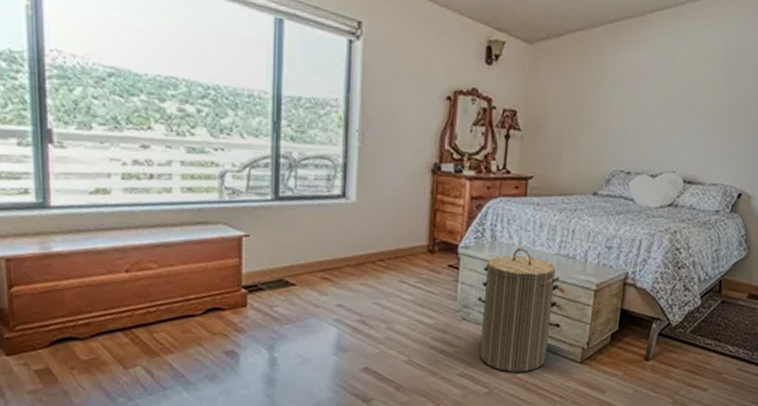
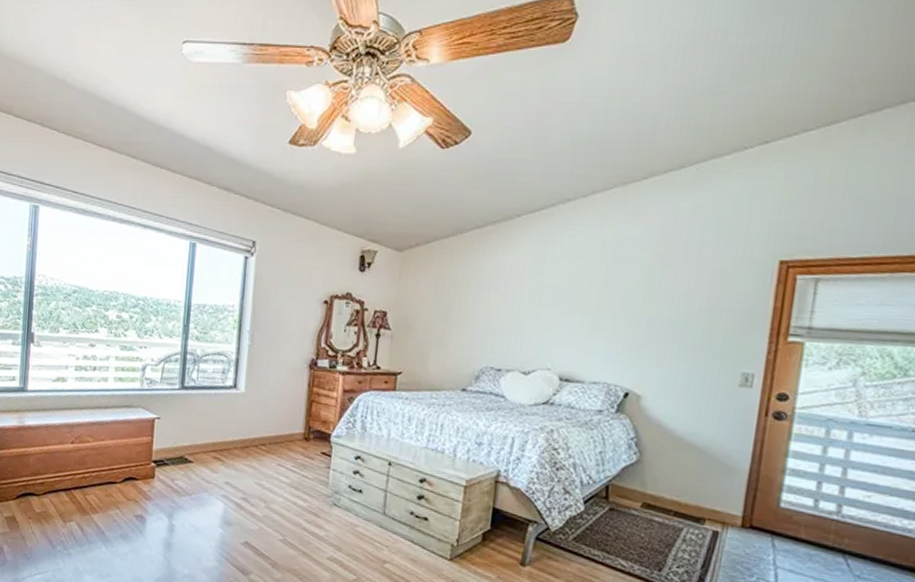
laundry hamper: present [480,248,560,373] -> none [349,439,429,564]

